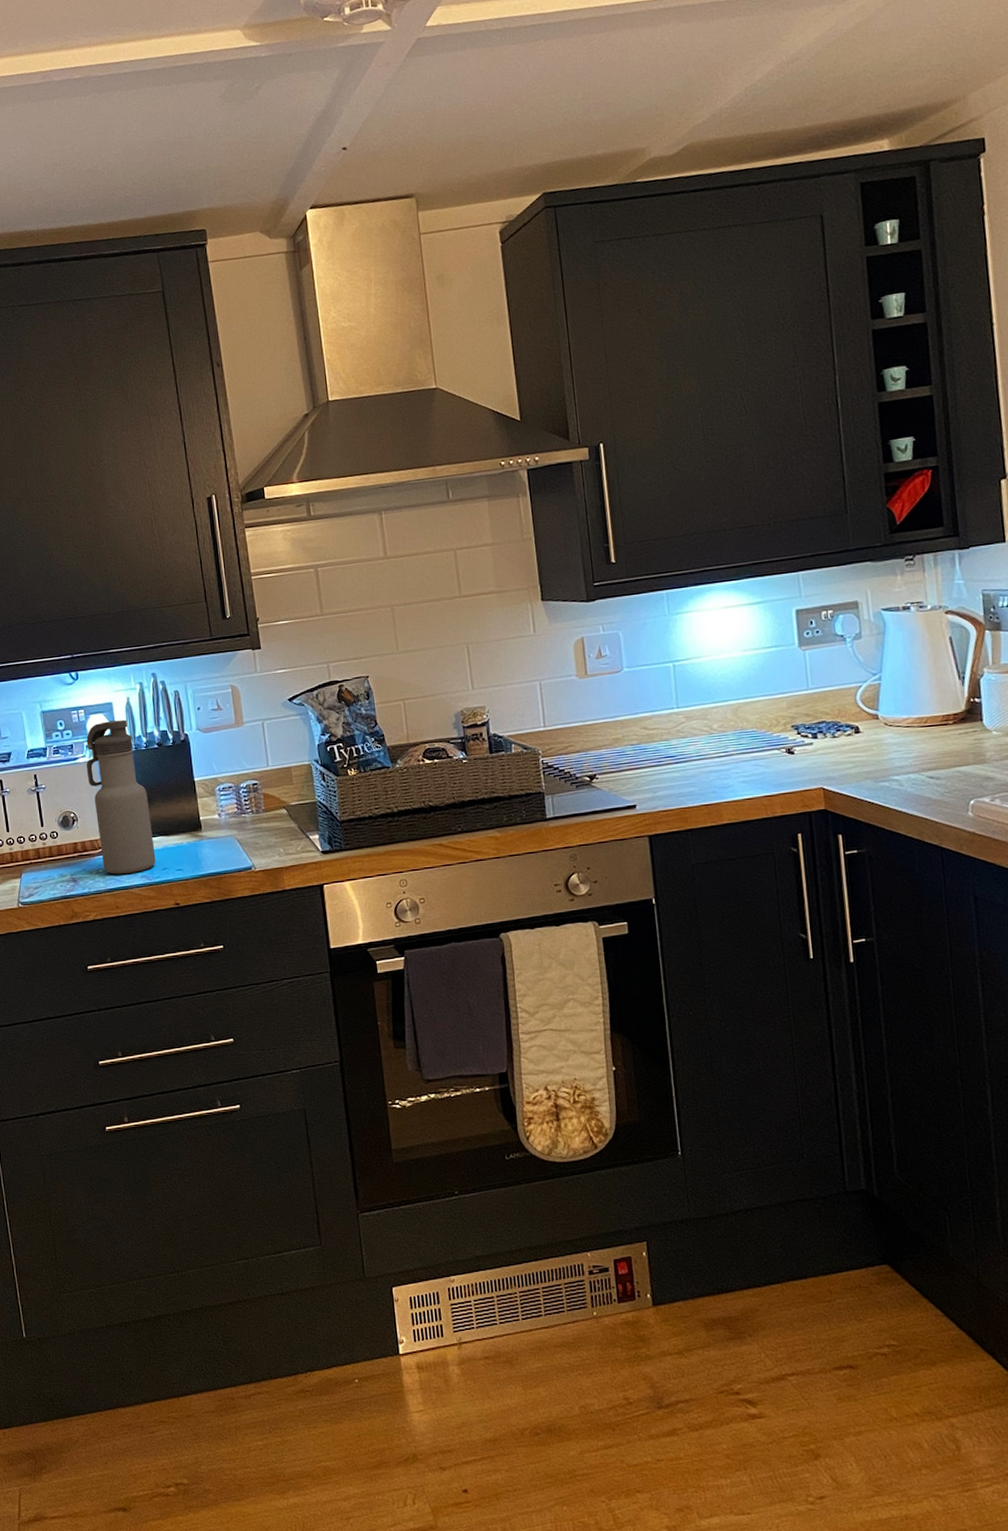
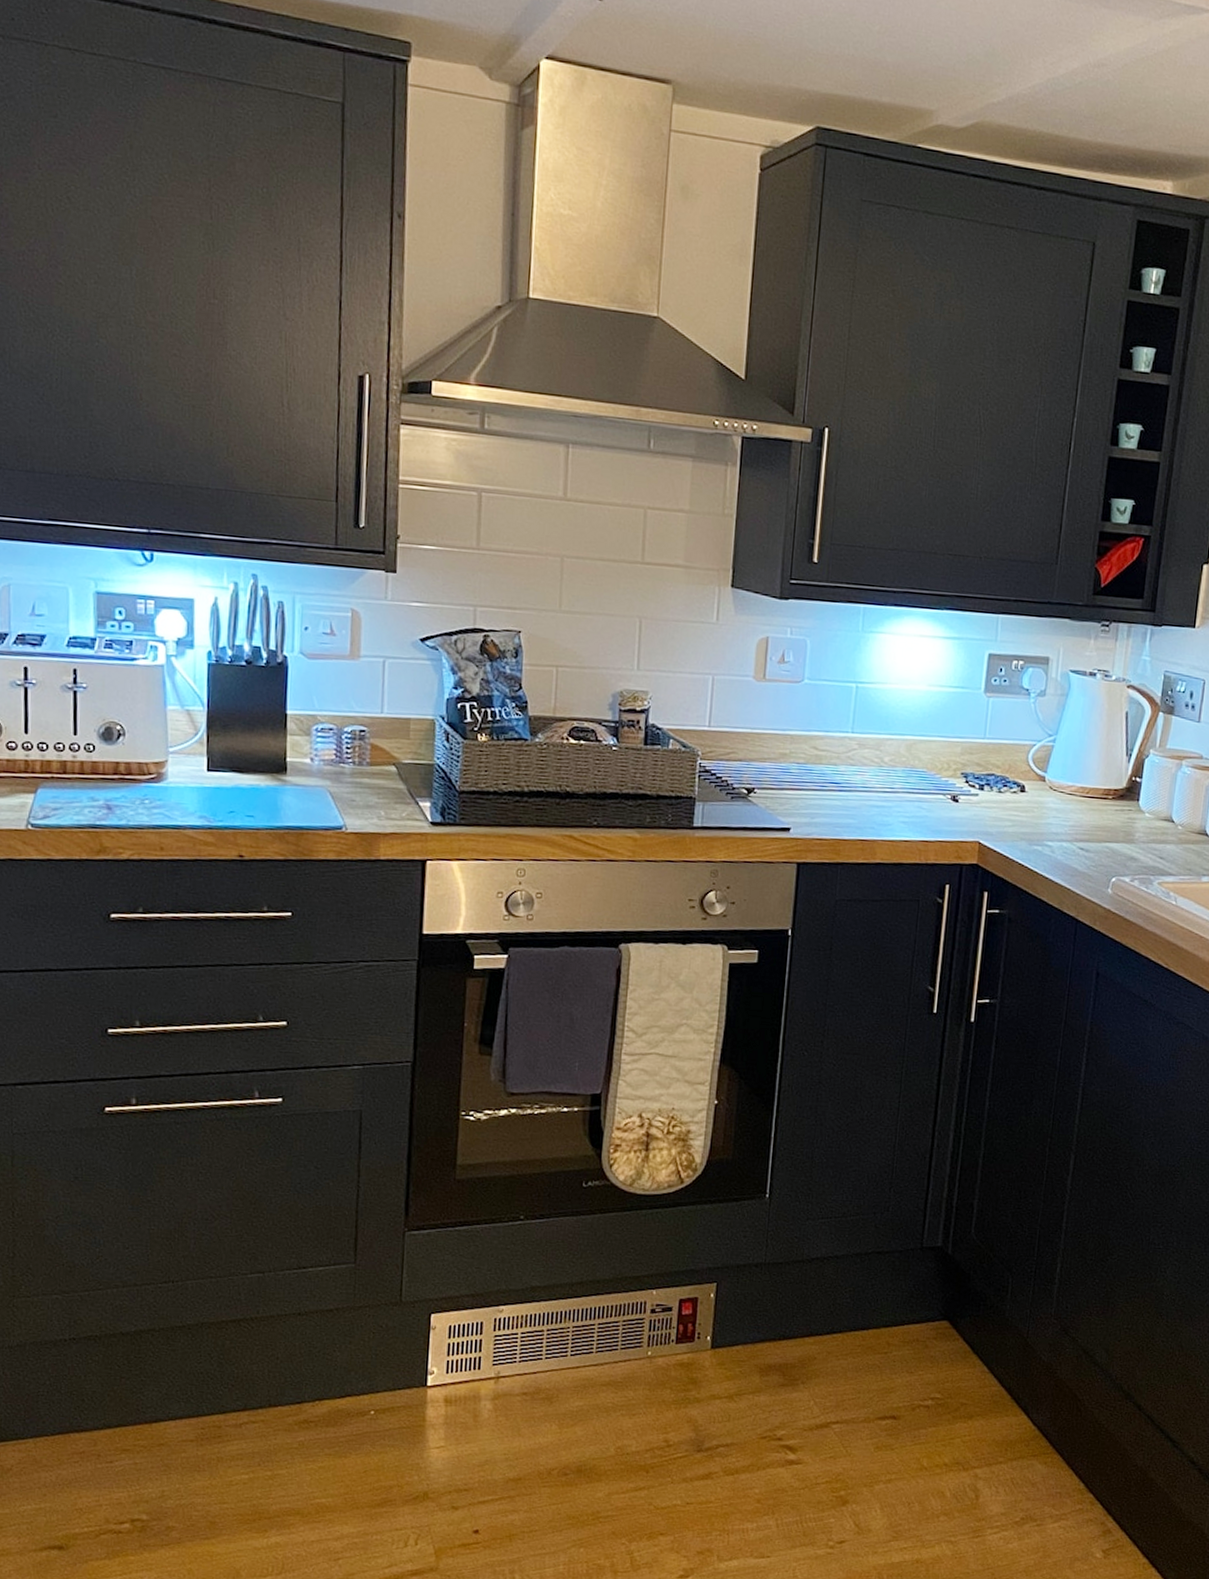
water bottle: present [86,719,156,874] -> none [146,620,223,811]

